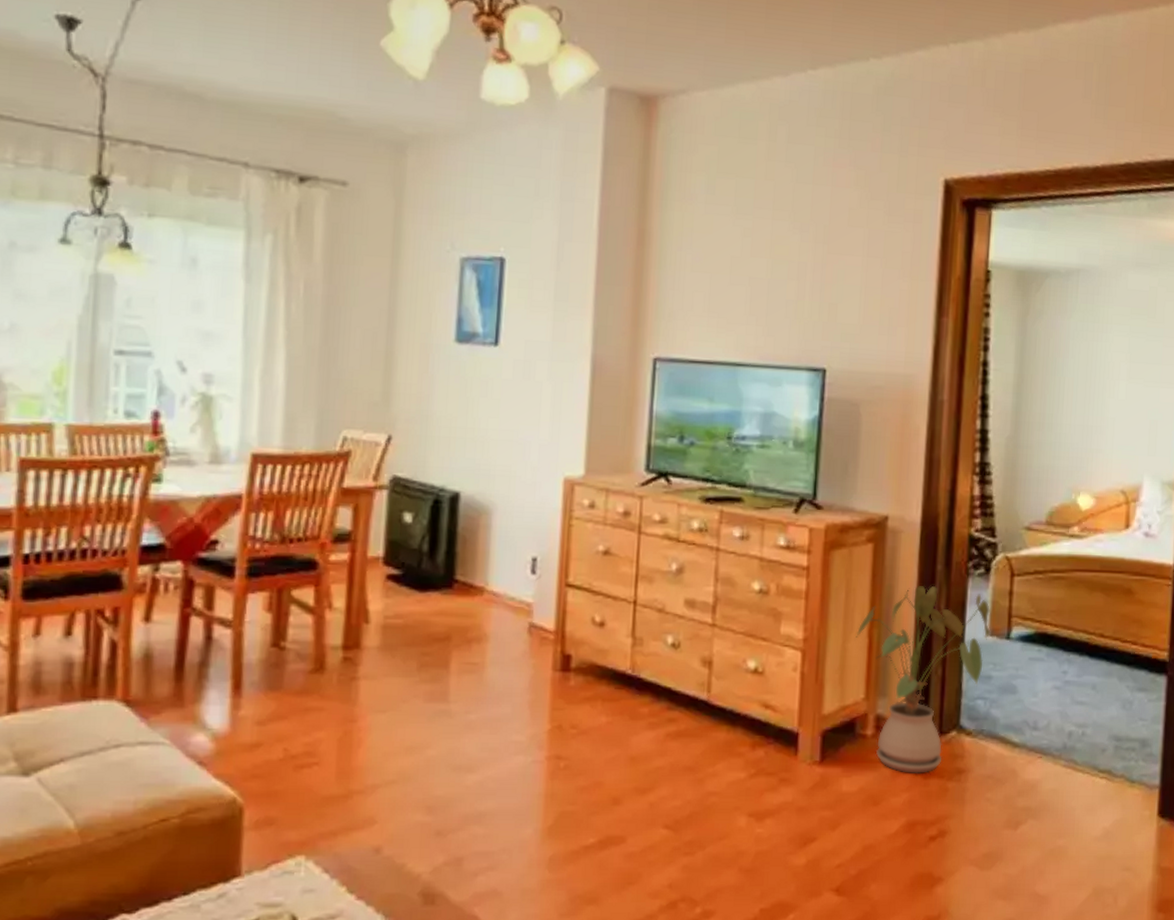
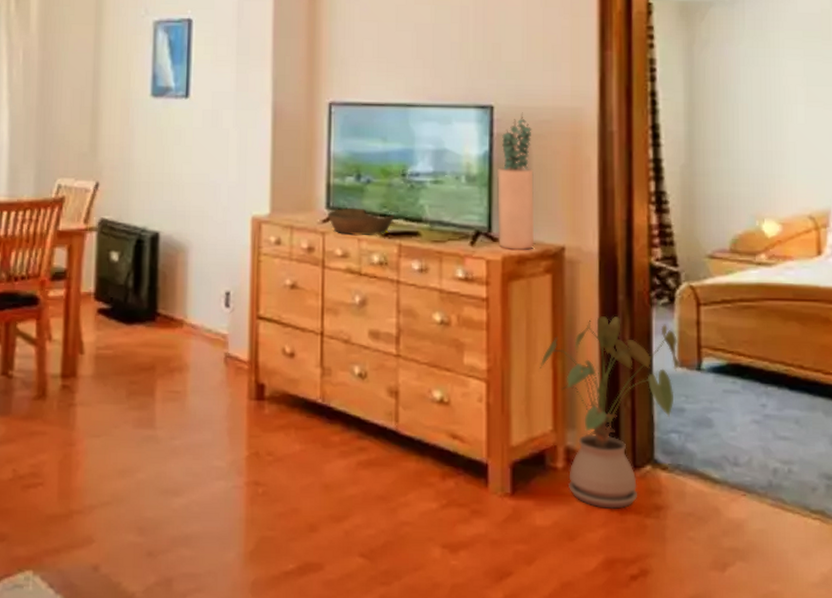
bowl: none [646,471,718,500] -> present [327,208,395,235]
vase: none [822,377,864,519] -> present [496,112,535,251]

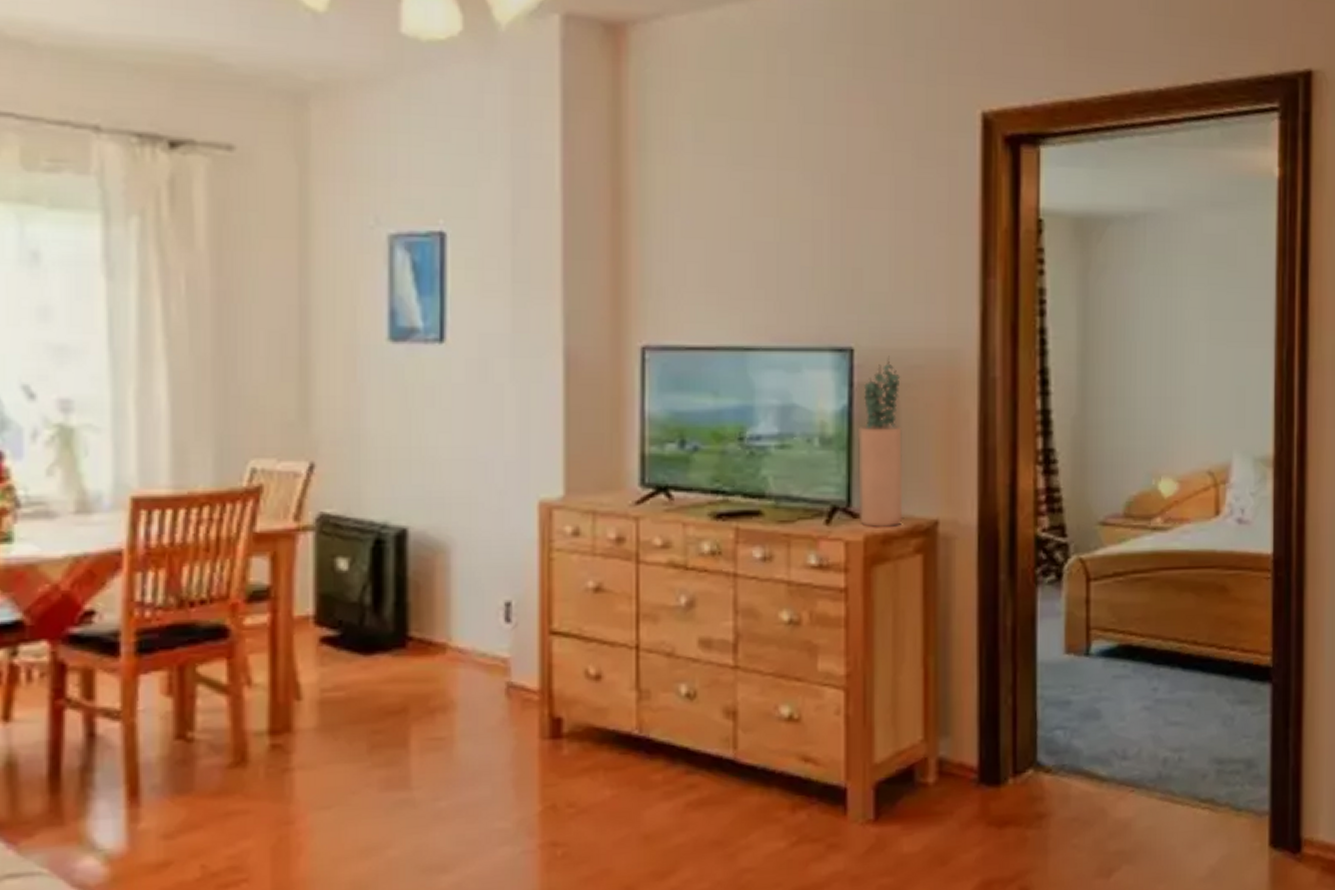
bowl: present [327,208,395,235] -> none [642,485,730,519]
house plant: present [540,316,680,510] -> none [908,600,1067,825]

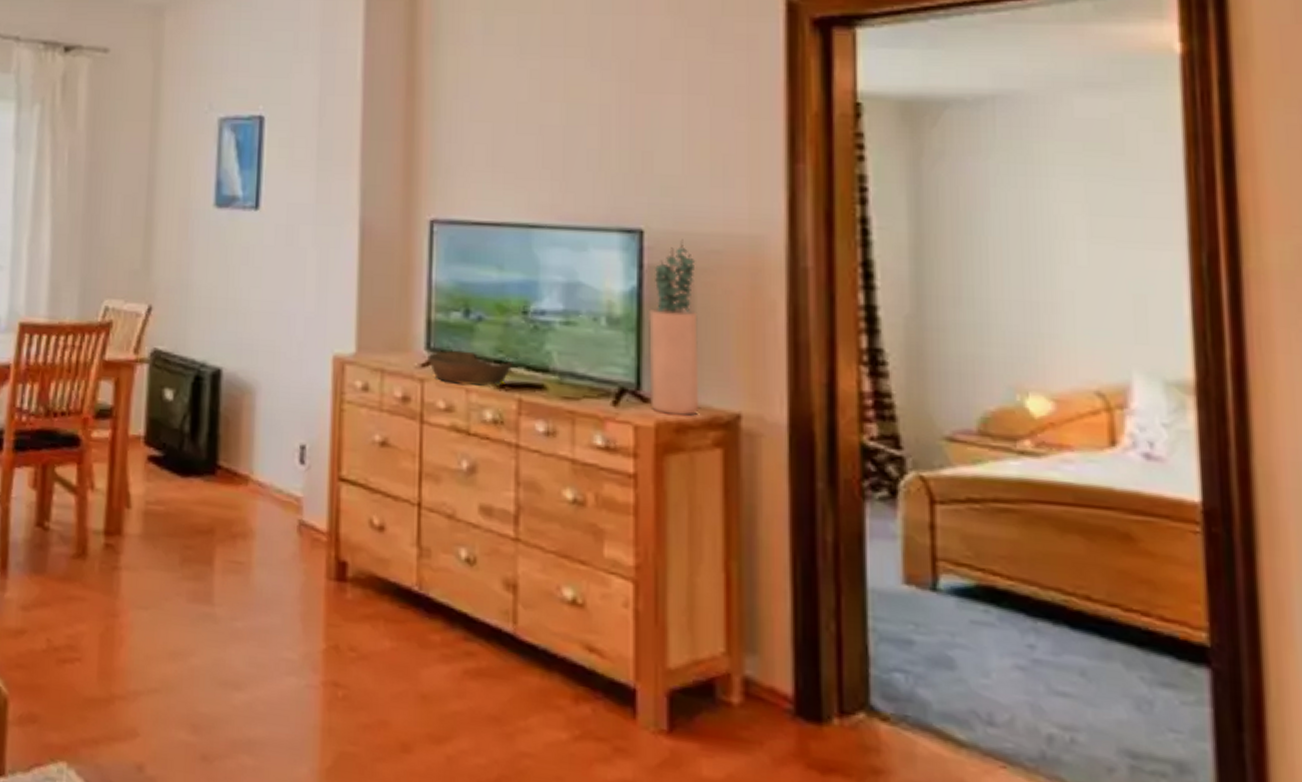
bowl: none [642,485,730,519] -> present [427,350,513,386]

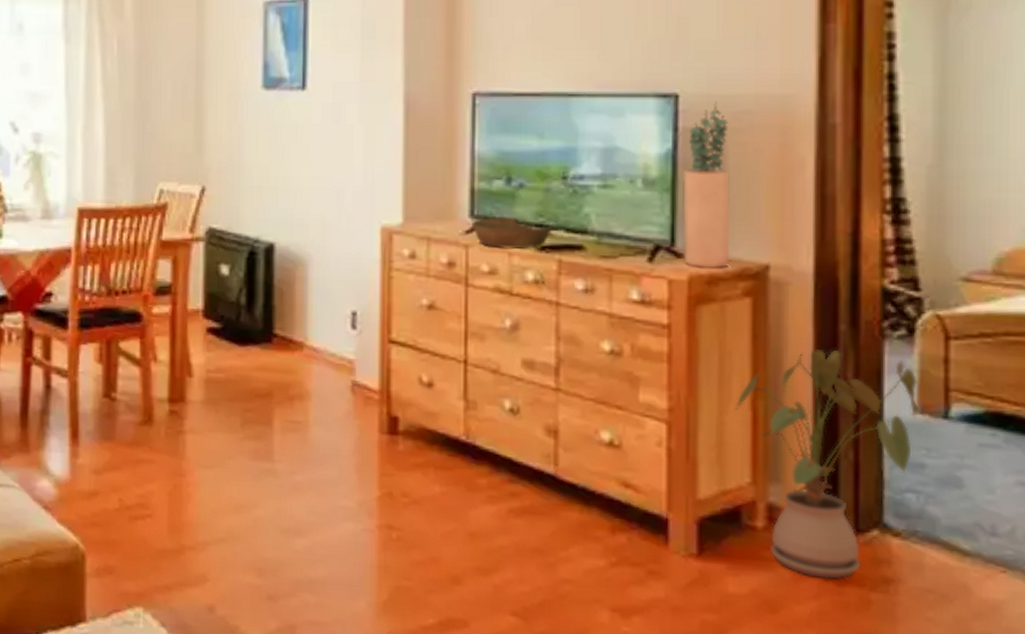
house plant: none [707,508,906,768] -> present [735,349,920,580]

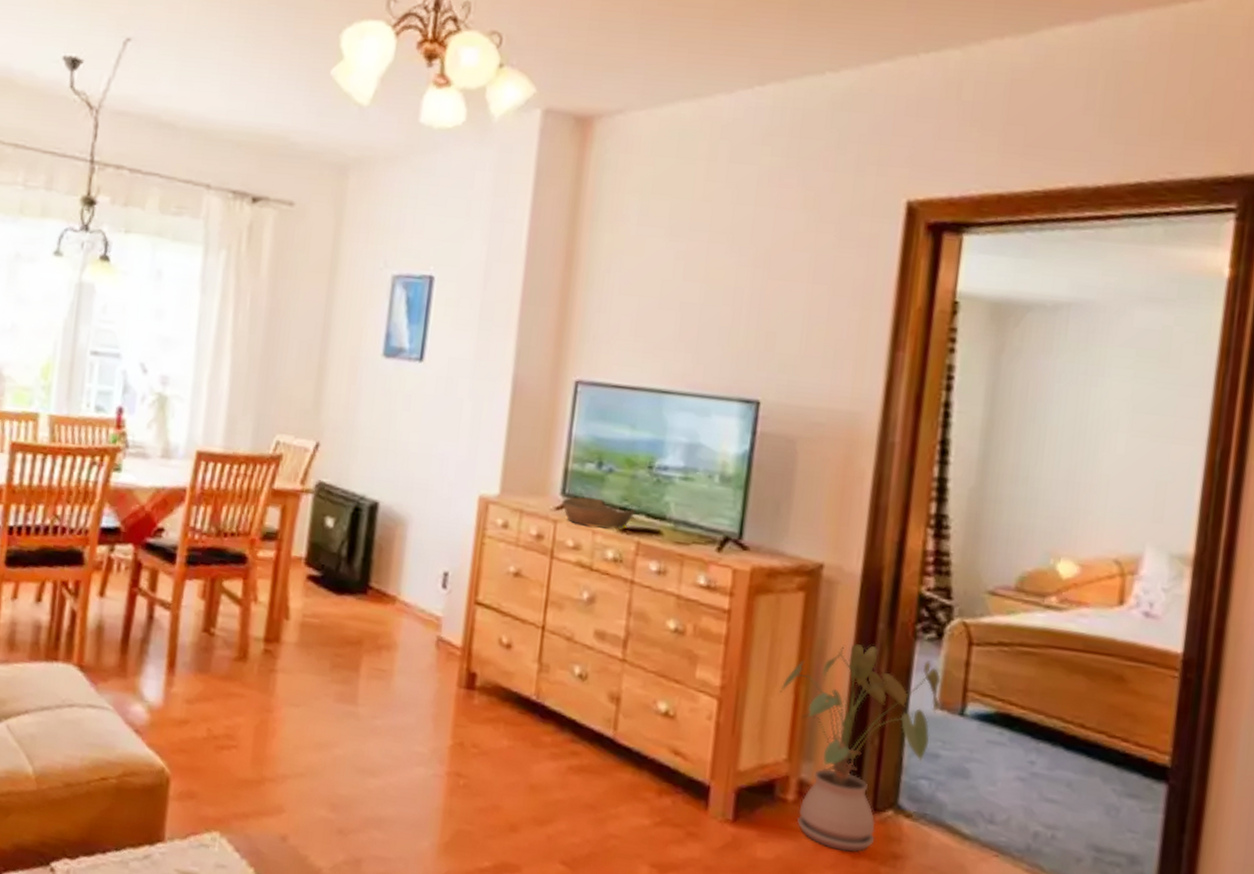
vase: present [682,101,731,269] -> none [749,411,802,563]

